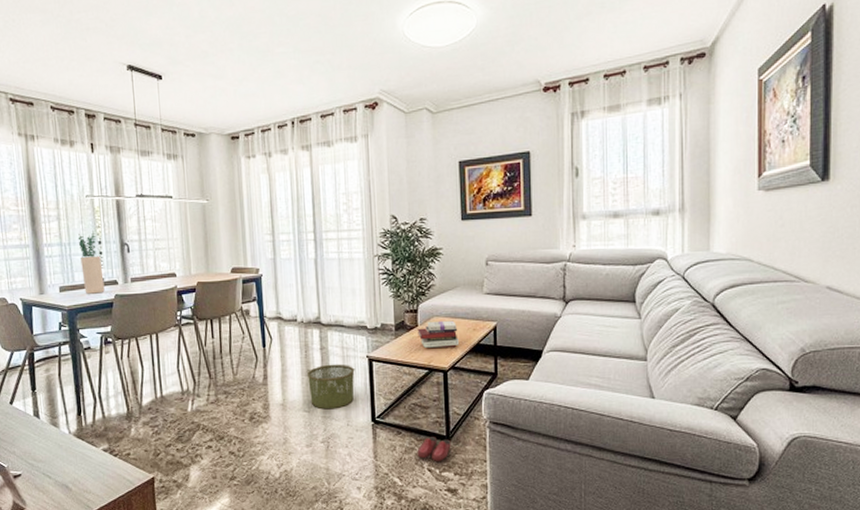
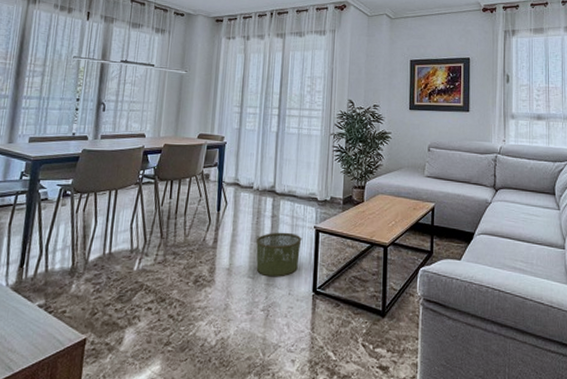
vase: present [78,231,105,294] -> none [53,88,76,147]
books: present [417,320,460,348] -> none [363,198,401,224]
slippers: present [417,437,451,461] -> none [353,311,386,337]

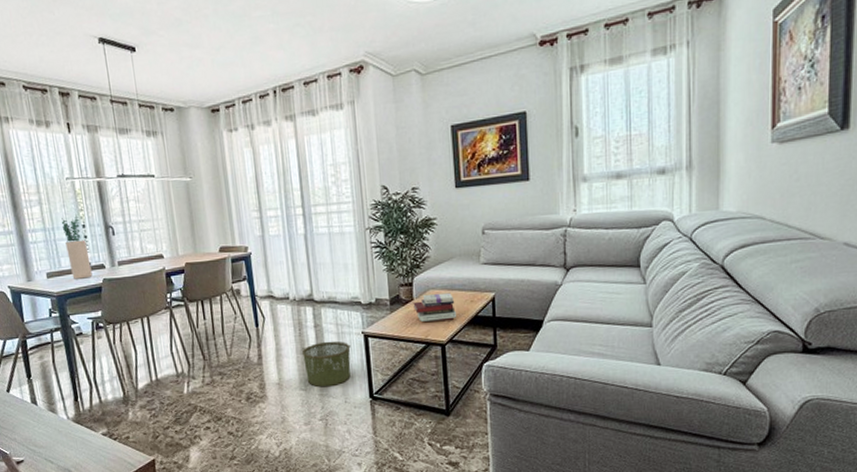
vase: none [53,88,76,147] -> present [61,214,93,279]
books: none [363,198,401,224] -> present [413,292,457,322]

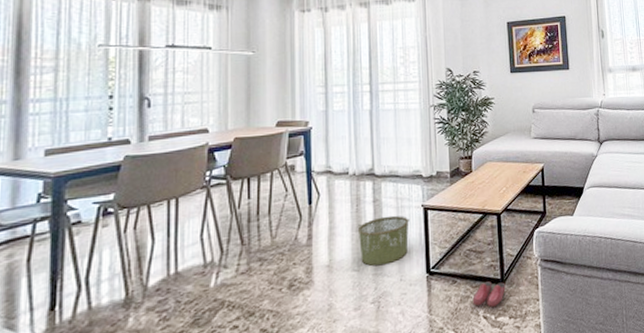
vase: present [61,214,93,279] -> none [80,84,112,157]
books: present [413,292,457,322] -> none [472,164,512,193]
slippers: none [416,411,452,435] -> present [472,281,506,307]

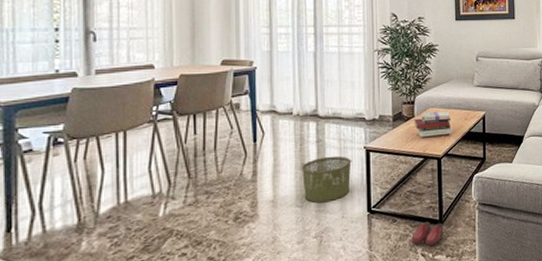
books: none [472,164,512,193] -> present [414,110,453,137]

